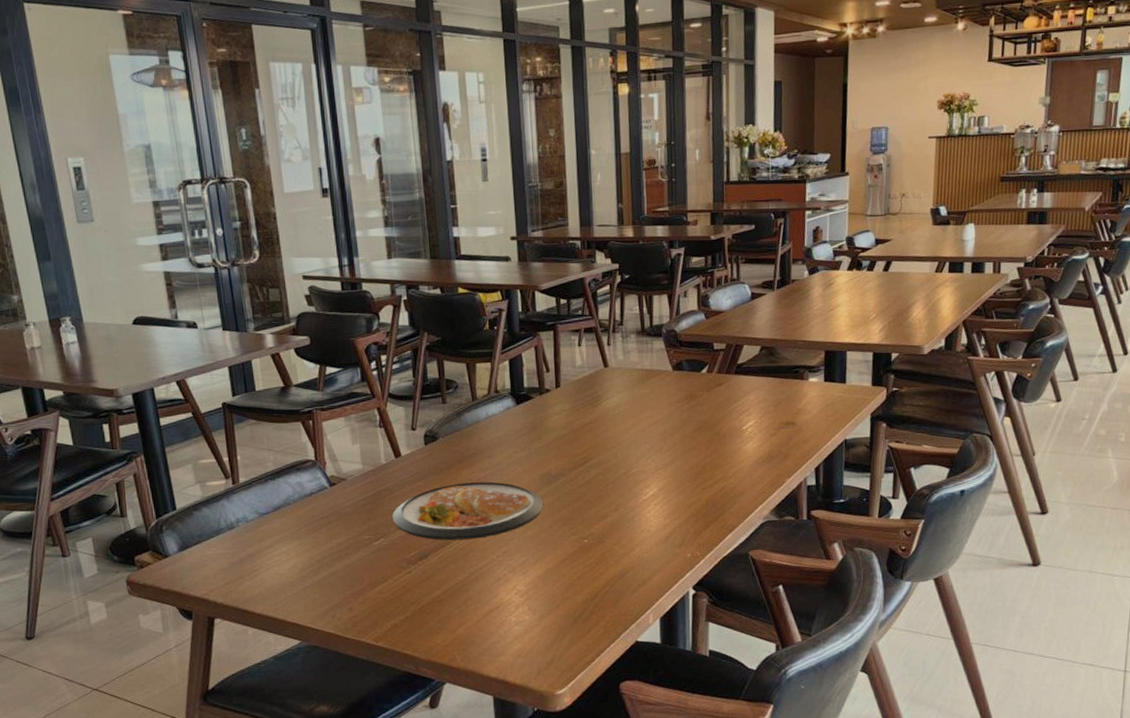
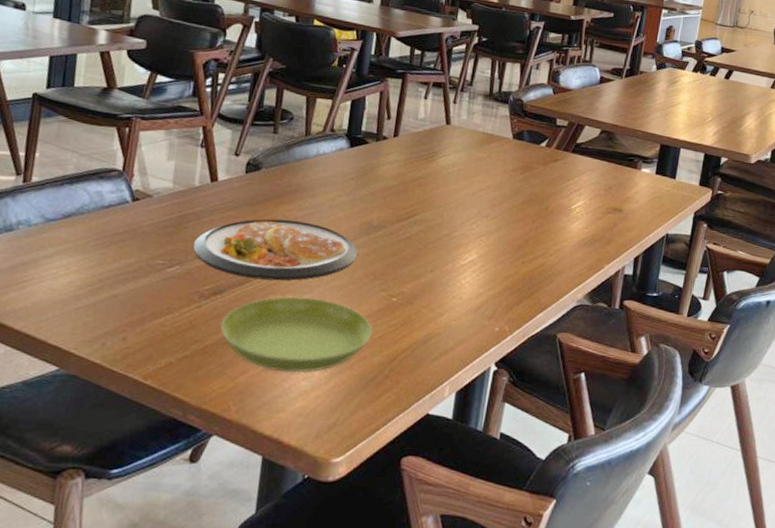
saucer: none [431,550,571,621] -> present [220,296,373,373]

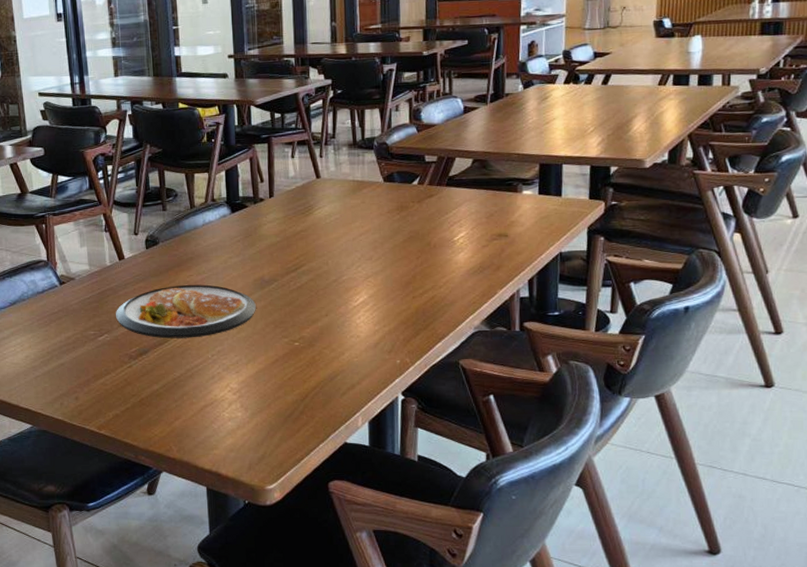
saucer: present [220,296,373,373] -> none [150,350,282,416]

